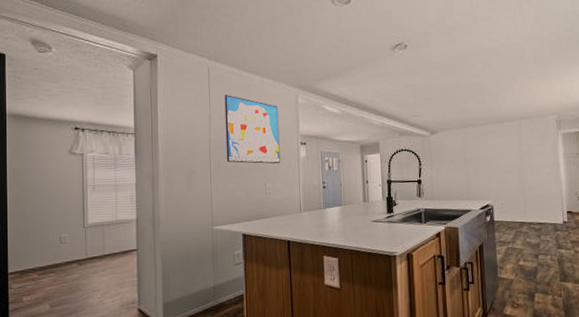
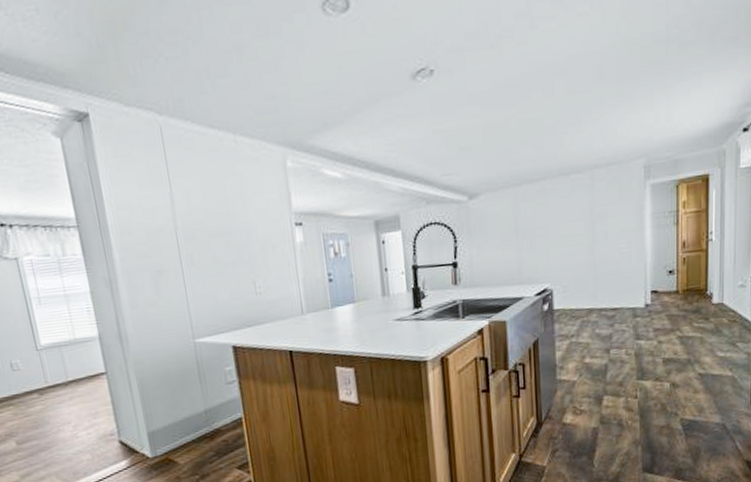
wall art: present [224,95,281,164] -> none [186,163,271,257]

